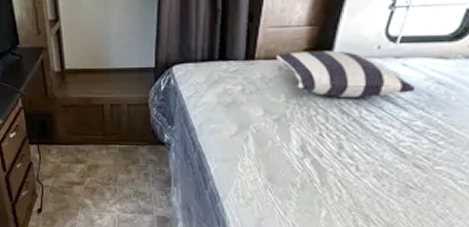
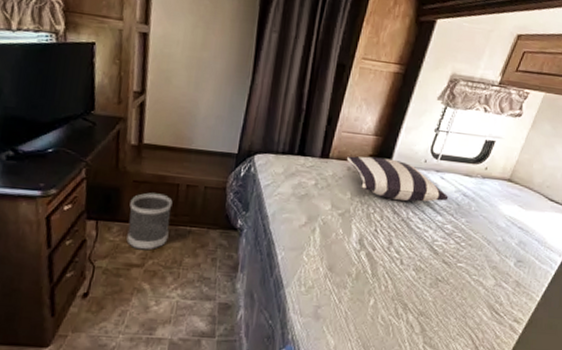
wastebasket: none [63,115,101,169] -> present [126,192,173,250]

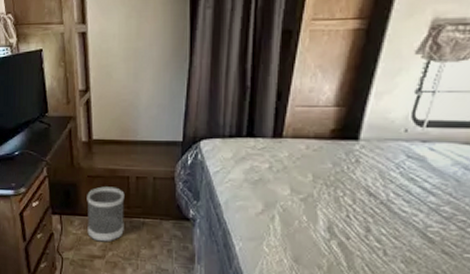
pillow: present [347,156,449,202] -> none [304,131,443,180]

